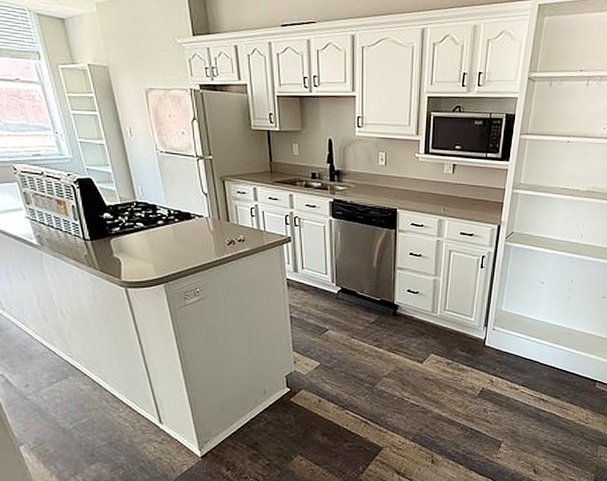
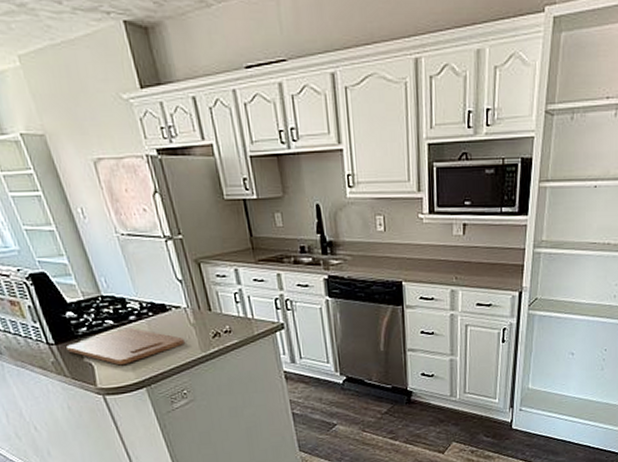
cutting board: none [100,231,203,263] -> present [67,328,185,366]

